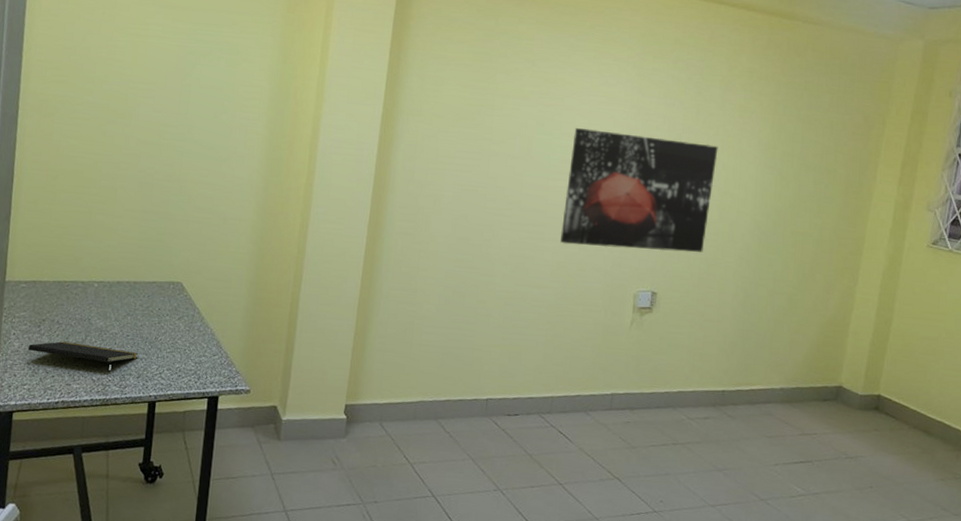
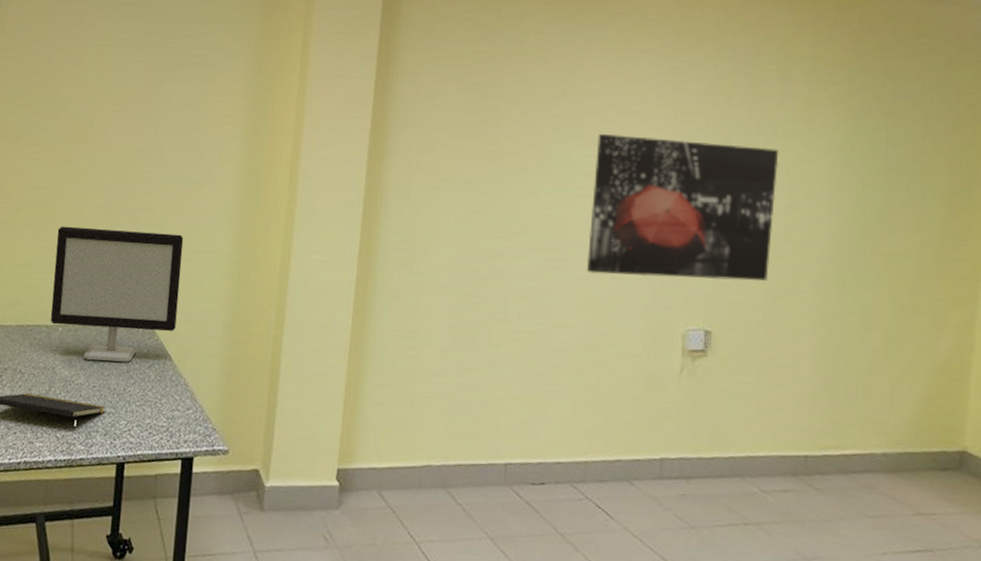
computer monitor: none [86,192,212,315] -> present [50,226,184,362]

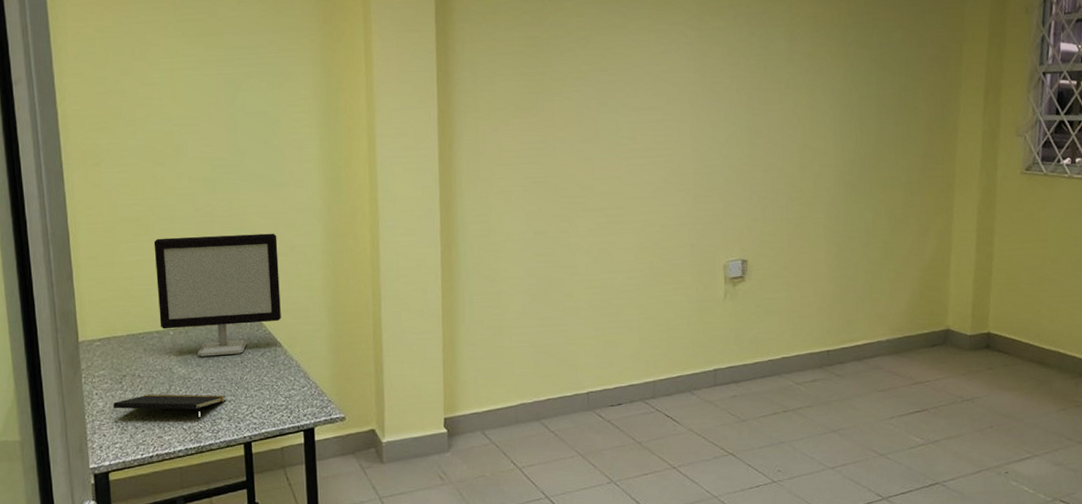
wall art: present [587,134,779,281] -> none [639,99,792,224]

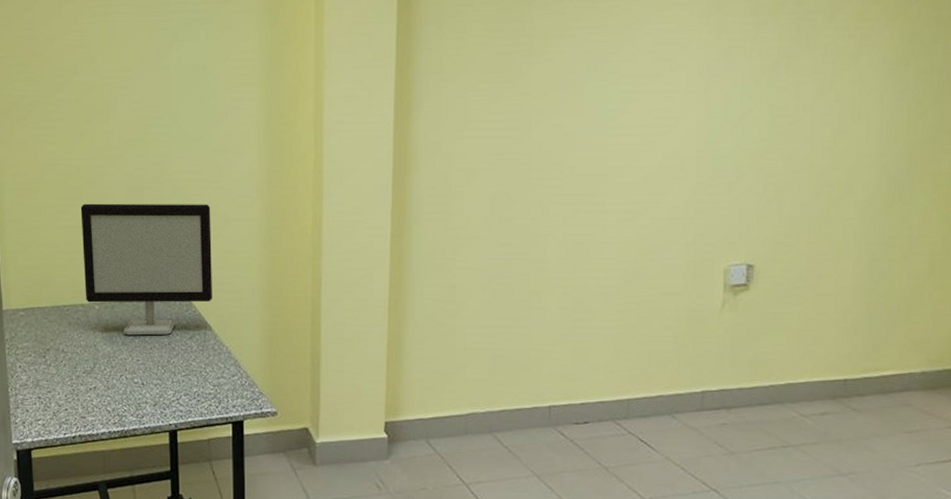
notepad: present [114,394,226,421] -> none [37,371,152,403]

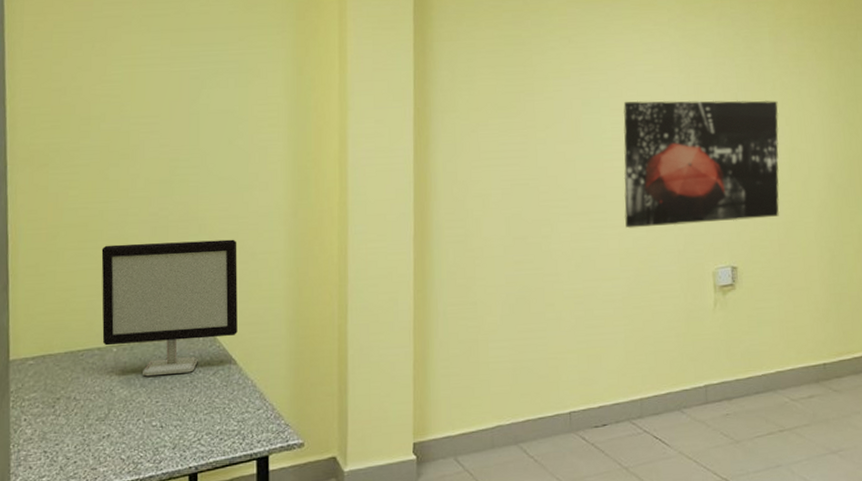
wall art: none [627,66,828,215] -> present [623,100,780,229]

